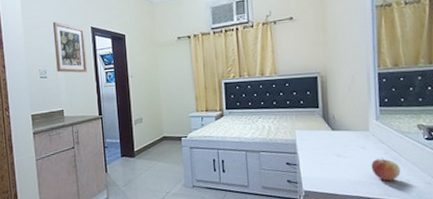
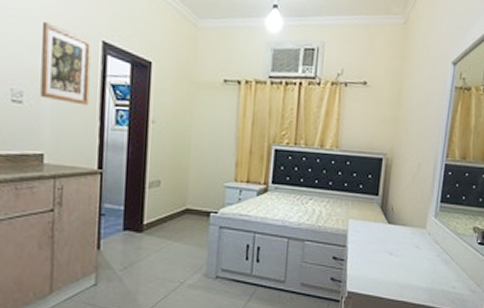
apple: present [371,157,401,181] -> none [421,260,450,286]

